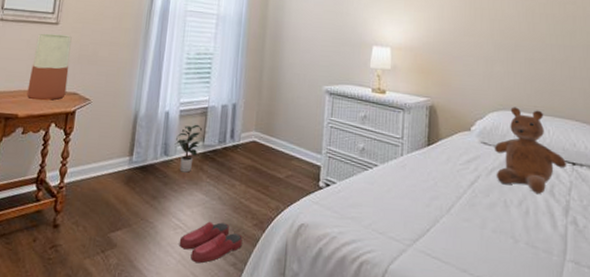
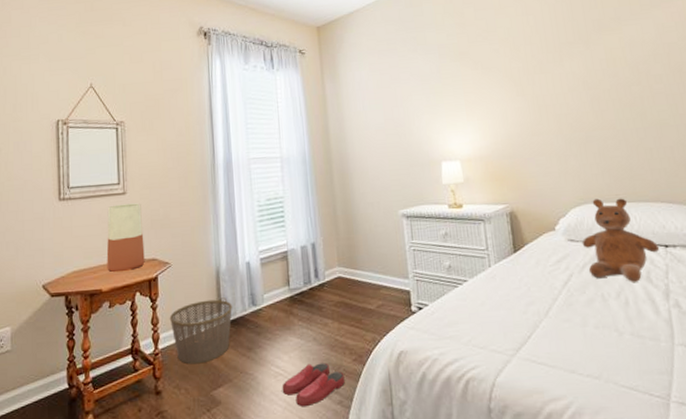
basket: none [80,142,144,204] -> present [169,297,232,364]
potted plant: present [174,124,202,173] -> none [261,269,285,320]

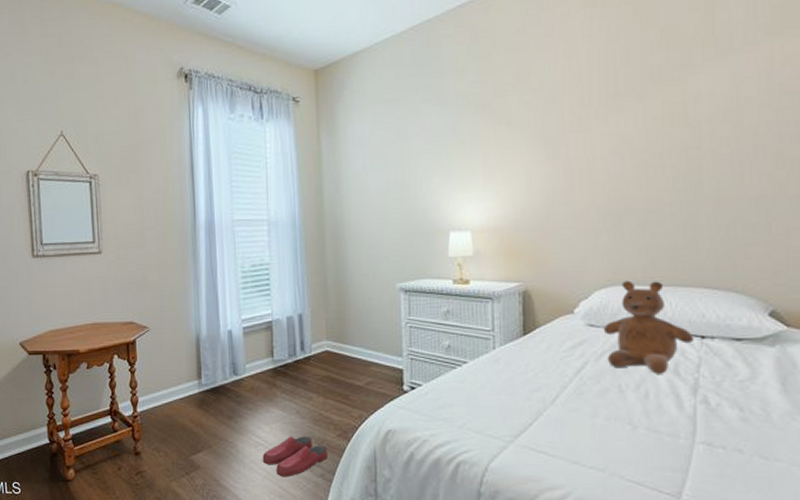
vase: present [106,203,145,273] -> none [82,263,123,334]
basket: present [169,297,232,364] -> none [148,365,213,429]

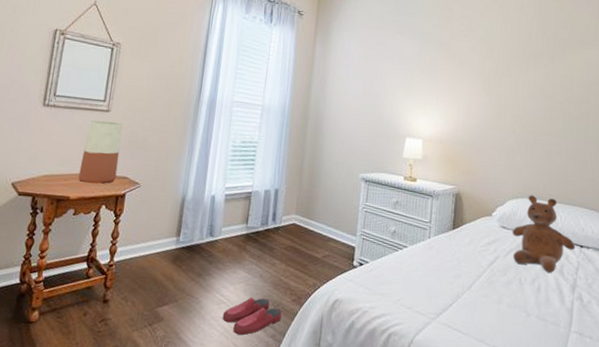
vase: none [82,263,123,334] -> present [78,120,123,184]

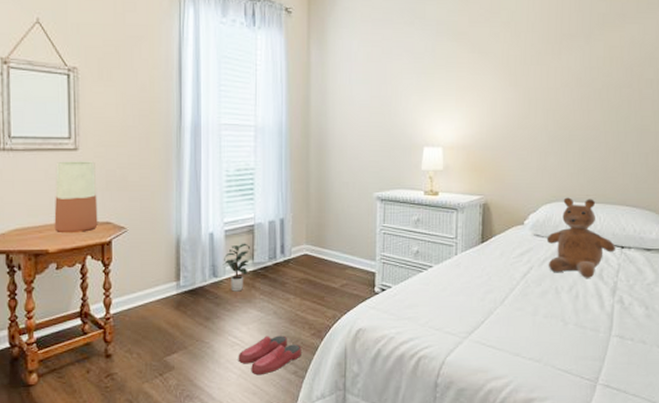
potted plant: none [220,207,246,252] -> present [223,243,250,292]

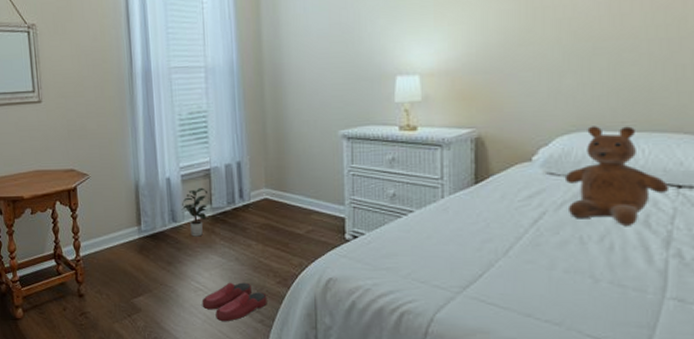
vase: present [54,161,98,234] -> none [24,112,64,181]

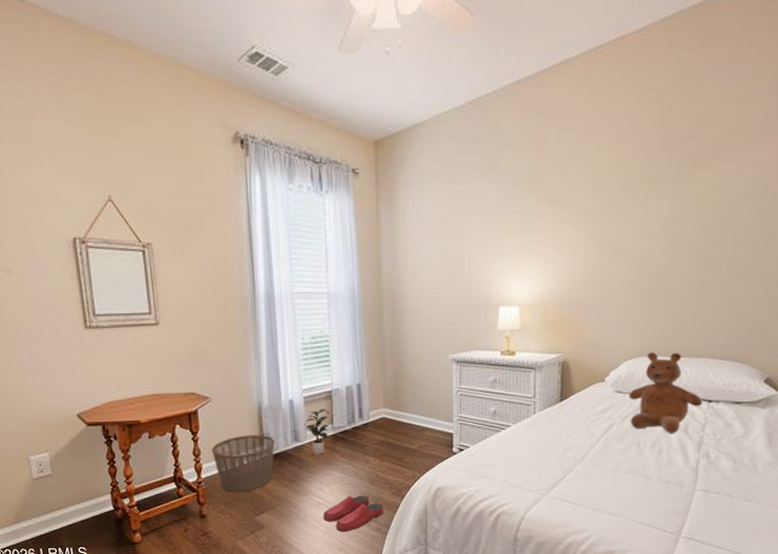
basket: none [89,212,152,273] -> present [211,433,275,493]

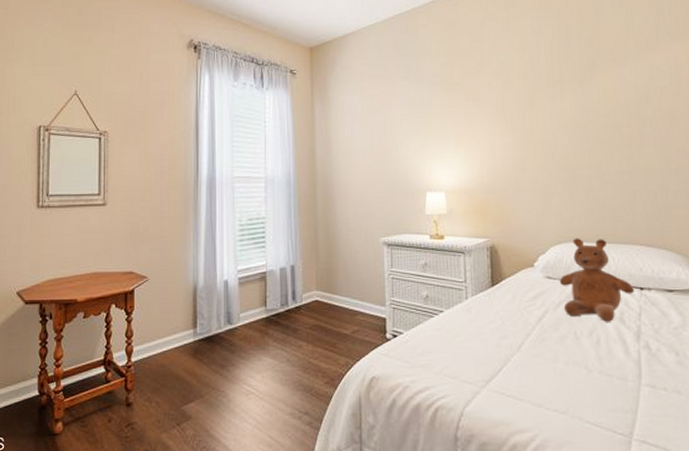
basket: present [211,433,275,493] -> none [144,314,208,379]
potted plant: present [304,408,329,455] -> none [237,290,262,339]
slippers: present [323,495,383,531] -> none [253,384,316,425]

